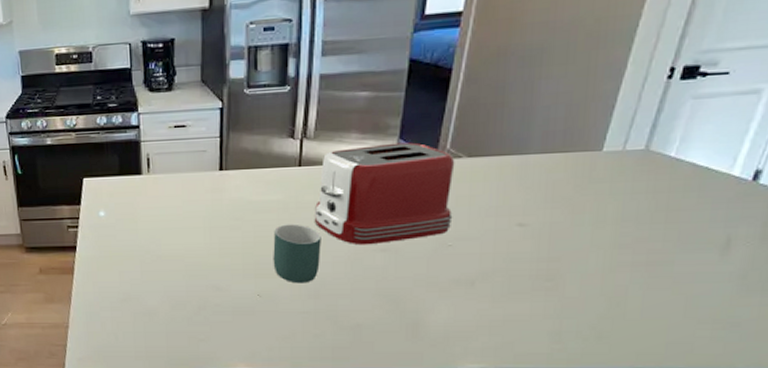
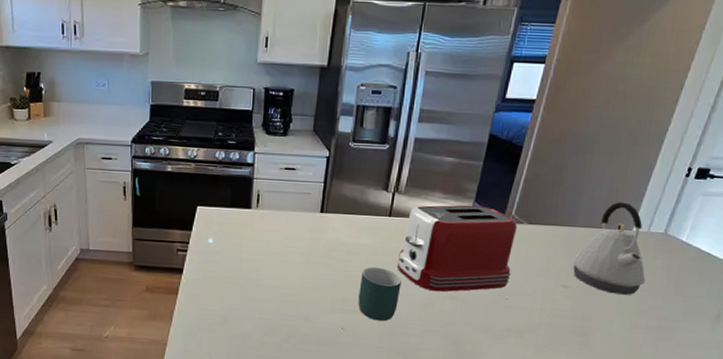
kettle: none [529,118,626,228] -> present [572,202,646,295]

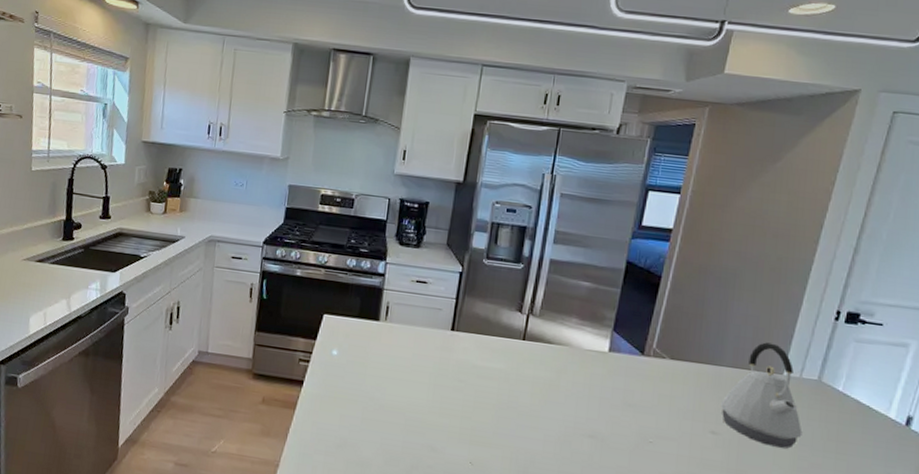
mug: present [358,266,402,322] -> none [488,394,536,458]
toaster: present [396,205,518,292] -> none [530,331,660,430]

